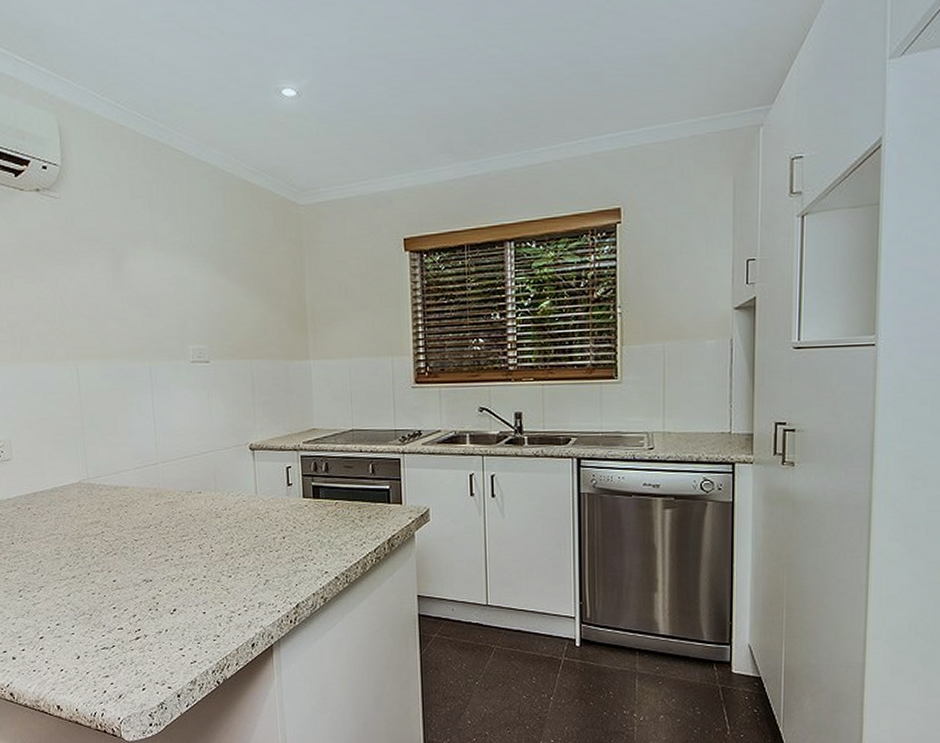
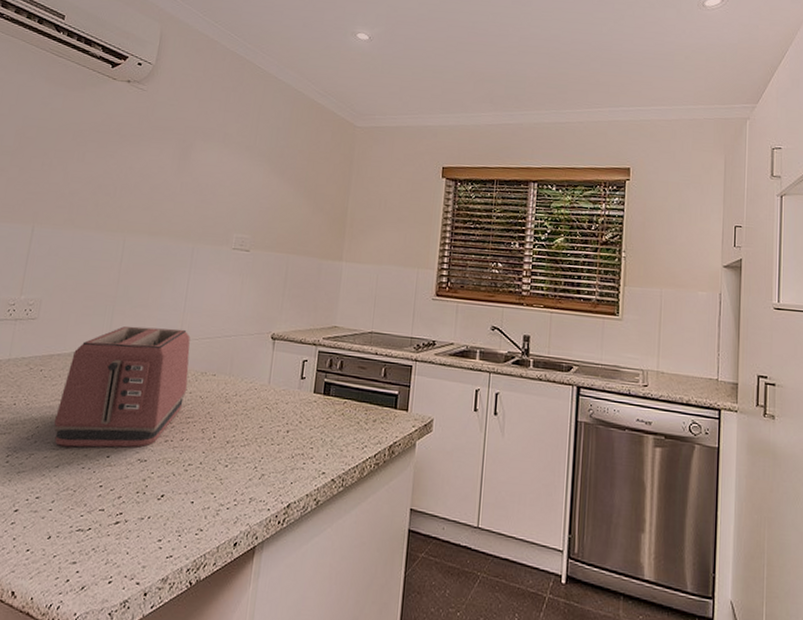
toaster: none [54,451,176,577] -> present [54,326,190,448]

